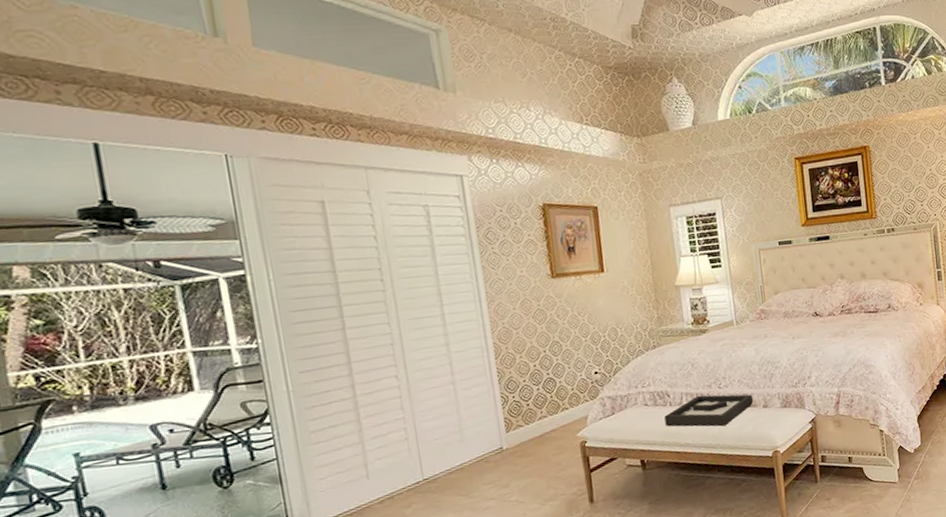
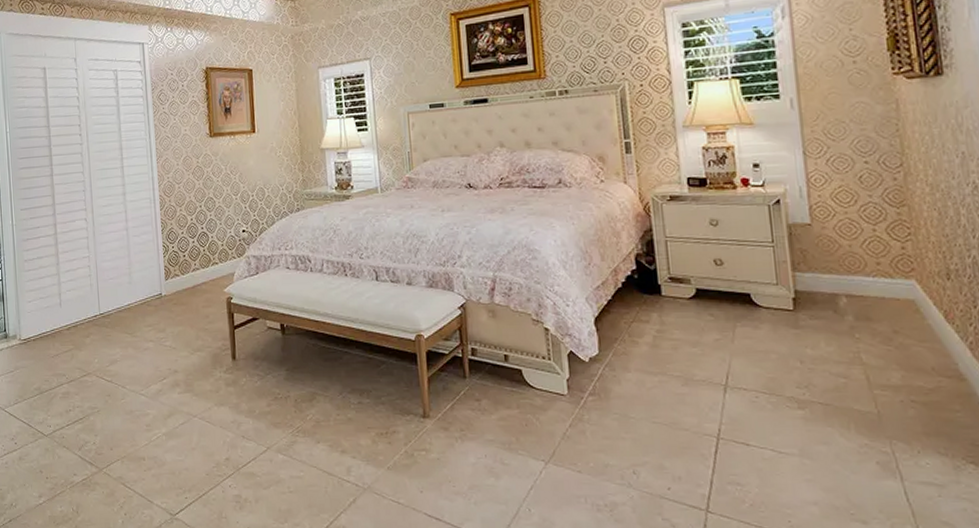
decorative tray: present [664,394,753,427] -> none [305,264,396,300]

